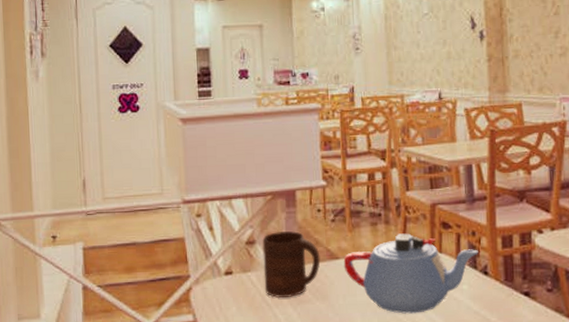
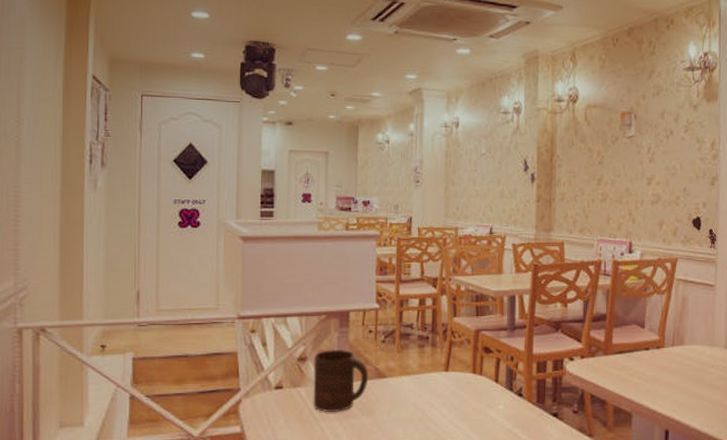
teapot: present [343,233,479,314] -> none [390,356,515,430]

